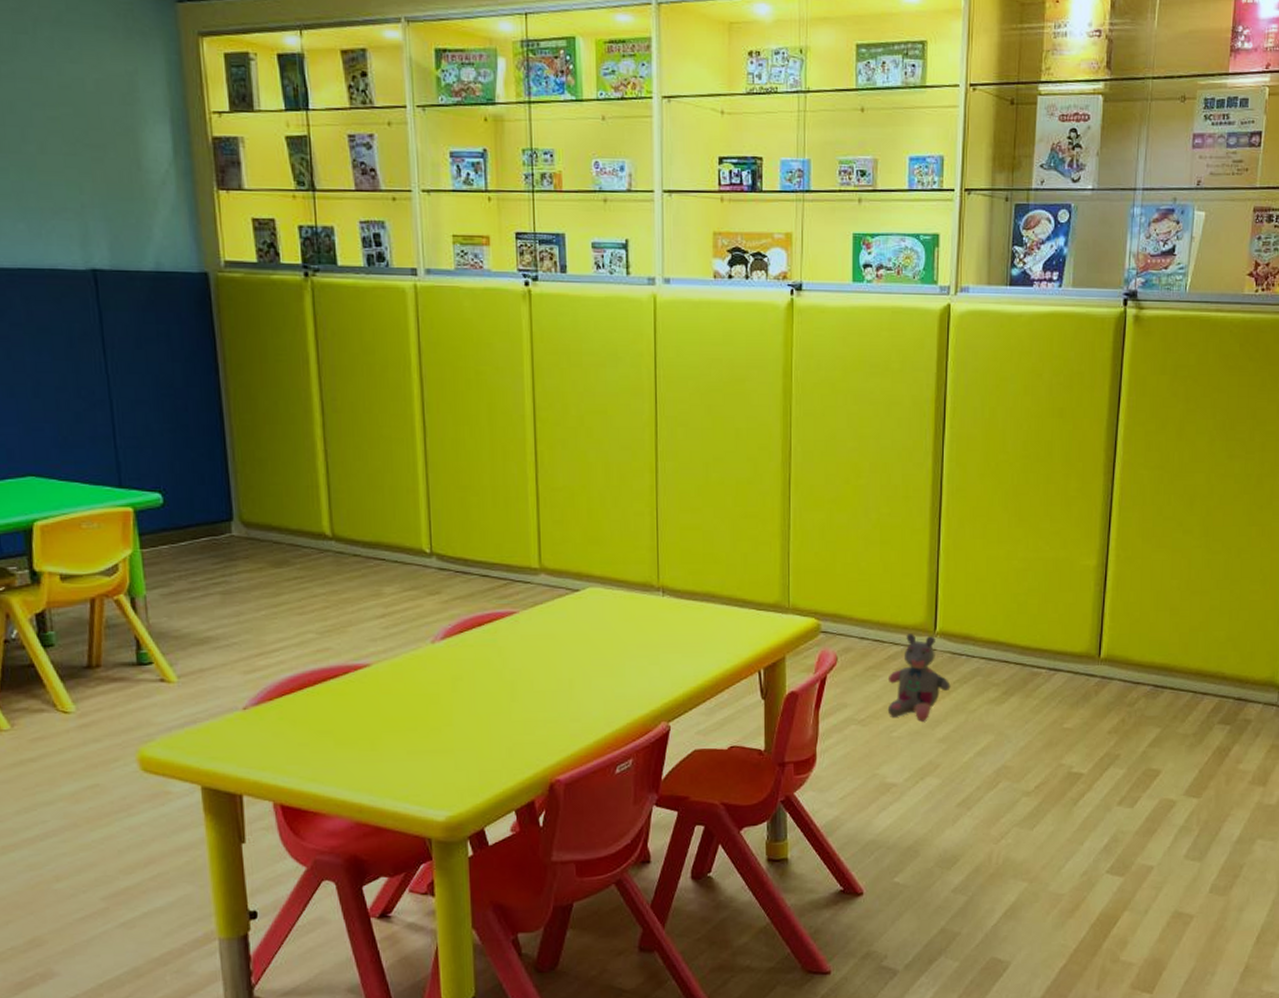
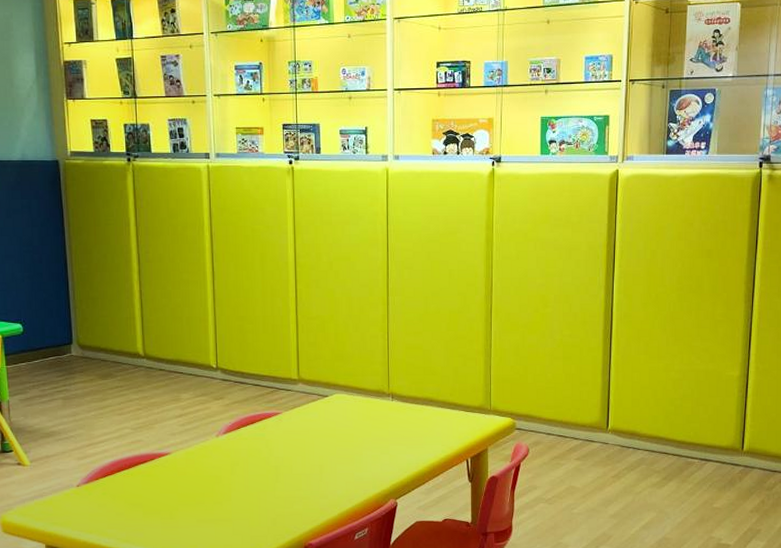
toy: present [887,634,951,722] -> none [569,431,620,501]

